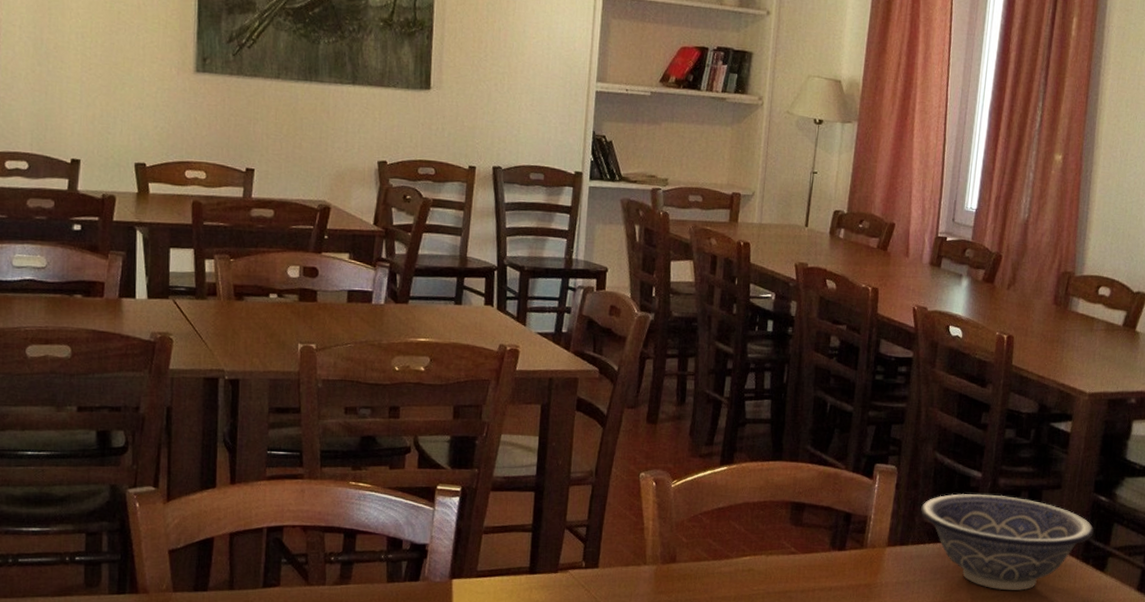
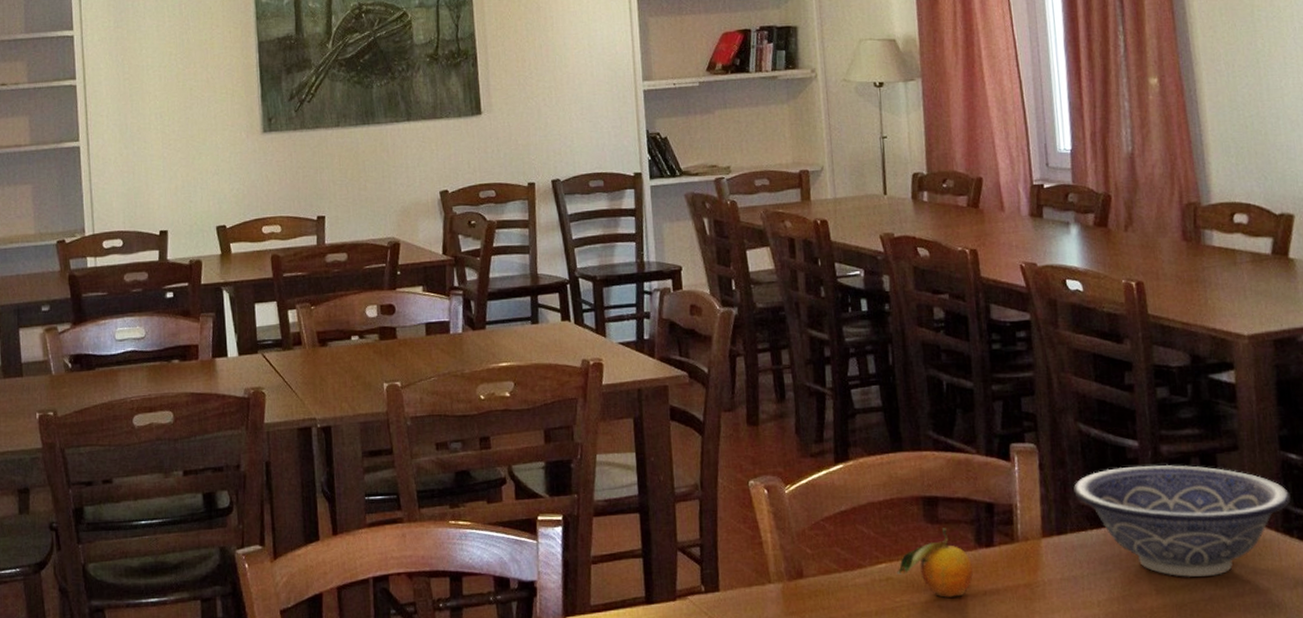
fruit: none [758,530,824,590] -> present [897,528,973,598]

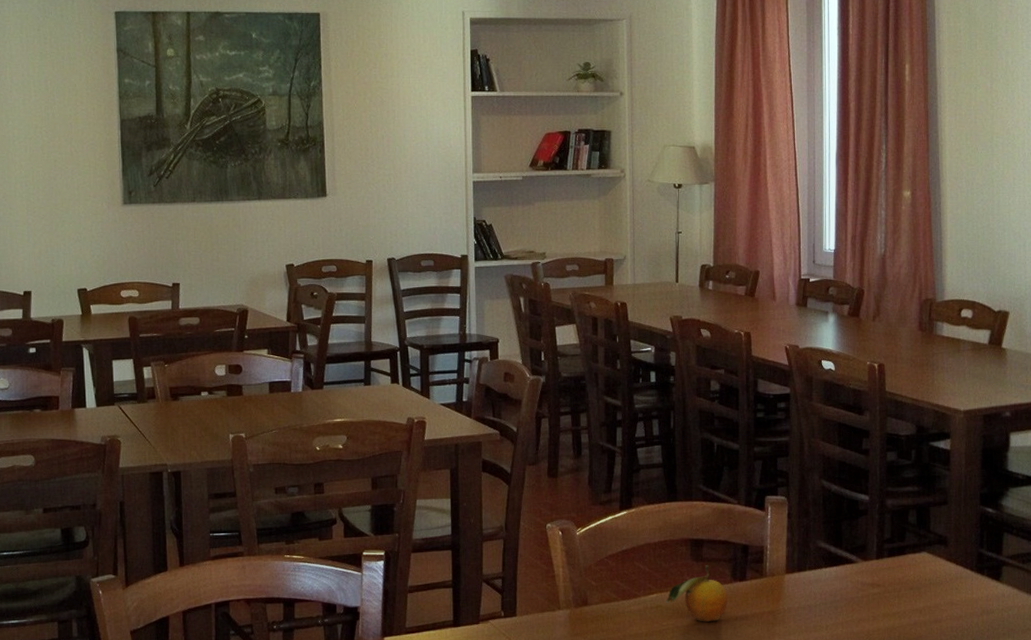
decorative bowl: present [1073,465,1291,577] -> none [814,515,985,606]

